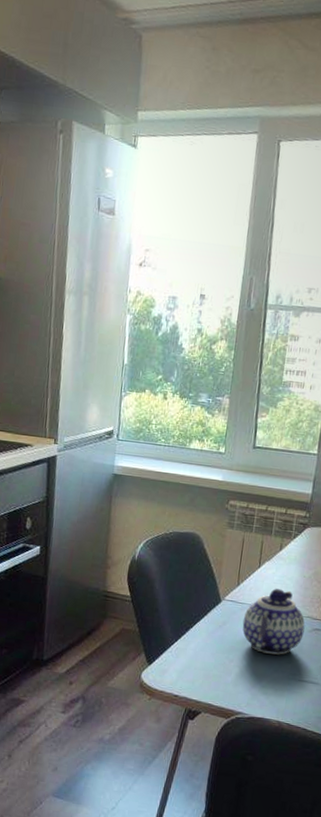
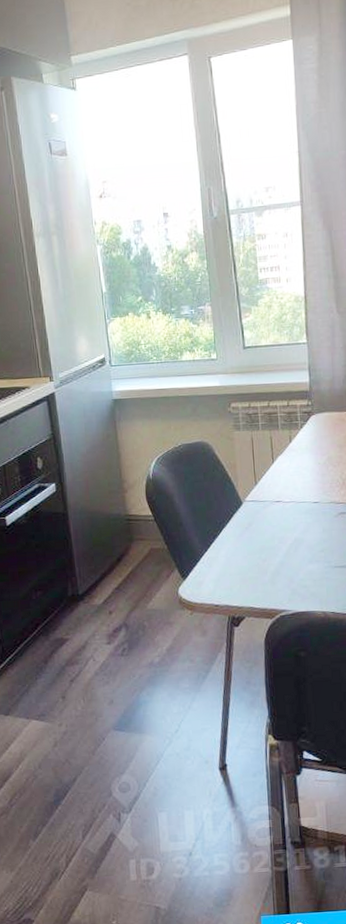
teapot: present [242,588,305,655] -> none [267,480,331,547]

